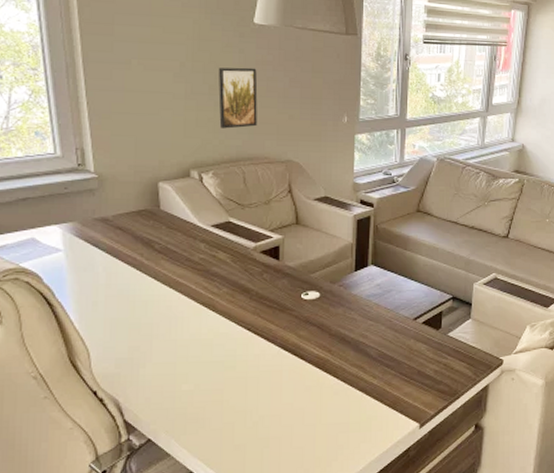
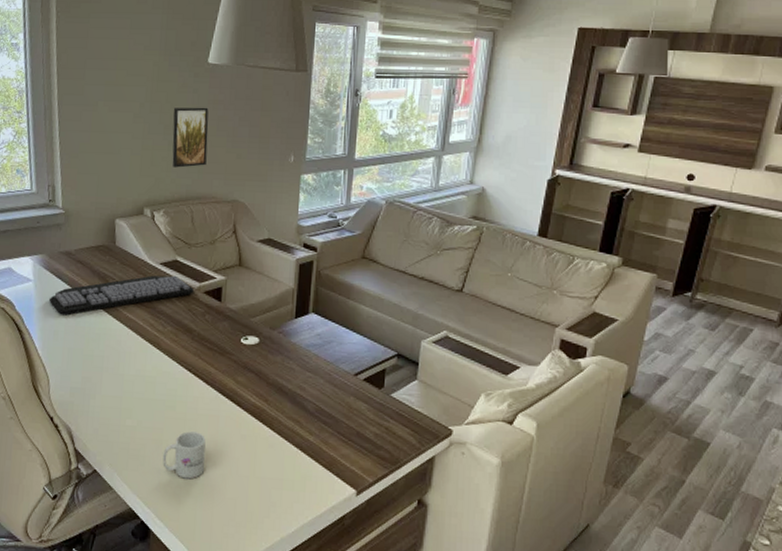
keyboard: none [85,237,249,285] -> present [50,275,194,316]
mug: none [224,388,270,435] -> present [162,431,206,479]

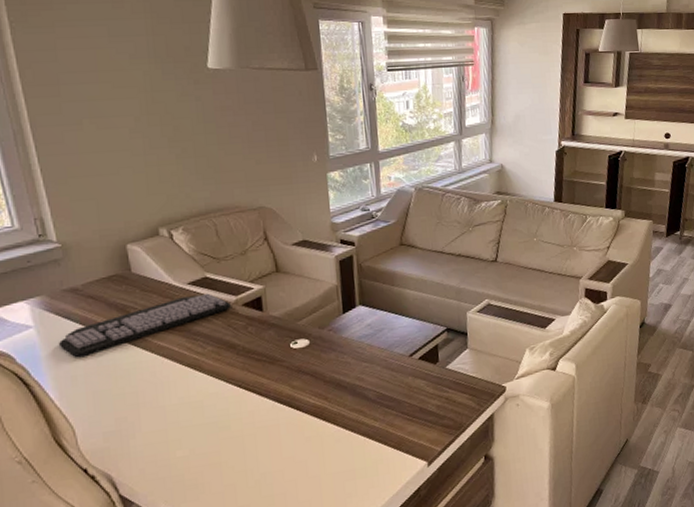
mug: present [162,431,206,479] -> none [224,445,273,496]
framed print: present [172,107,209,168] -> none [175,115,223,182]

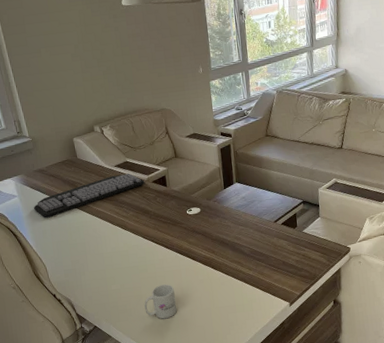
mug: none [224,445,273,496] -> present [144,284,178,319]

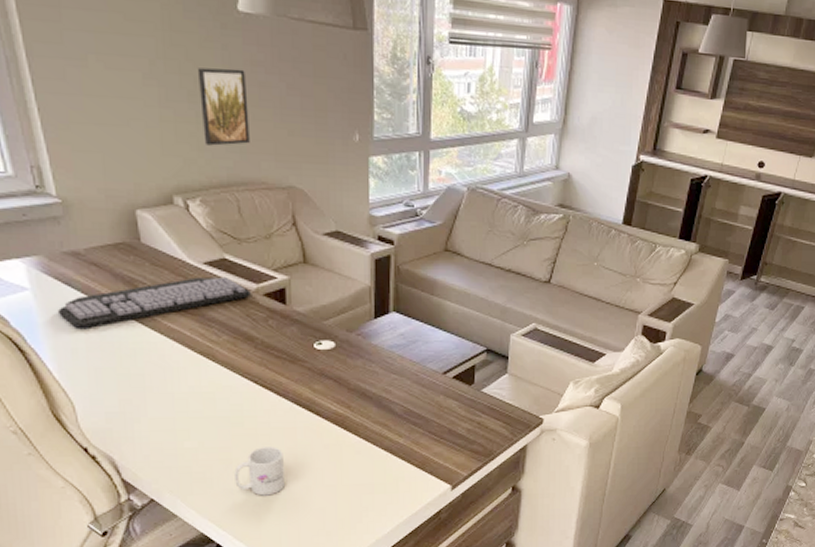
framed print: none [101,40,136,91] -> present [197,68,250,146]

